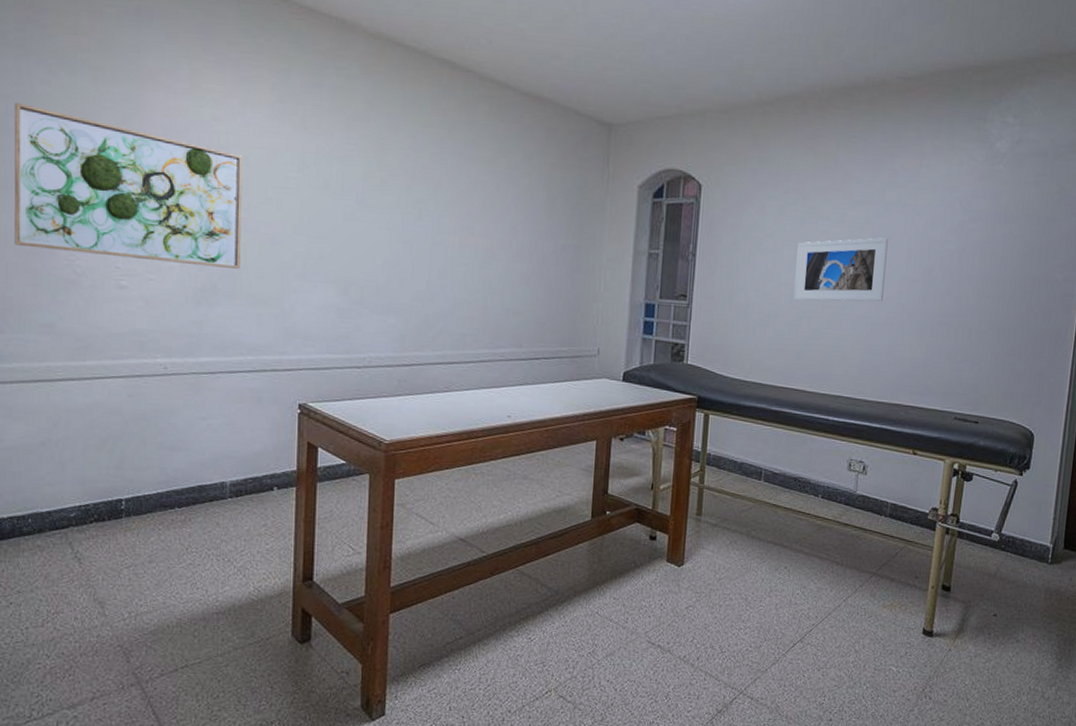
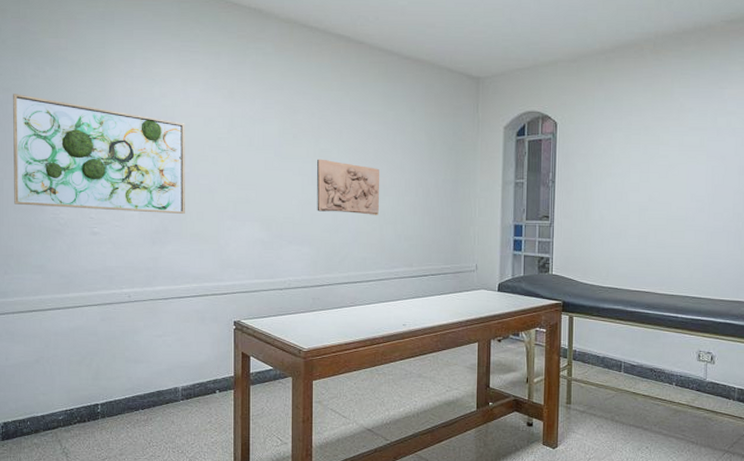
relief panel: none [407,210,487,283] -> present [317,159,380,215]
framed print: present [793,237,888,302] -> none [641,158,722,216]

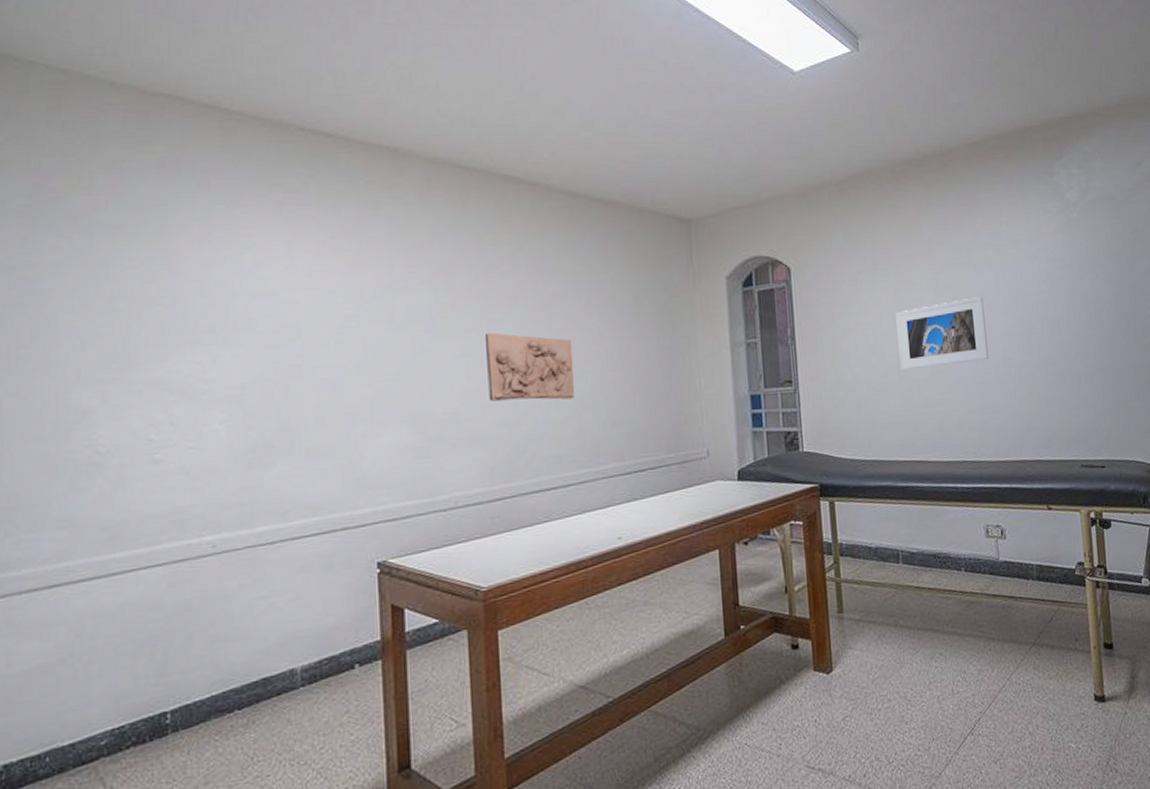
wall art: present [13,94,185,214] -> none [19,274,297,432]
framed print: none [641,158,722,216] -> present [895,297,989,370]

